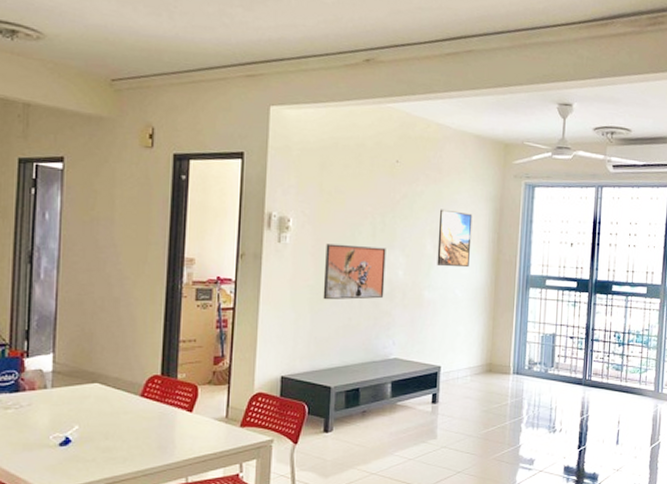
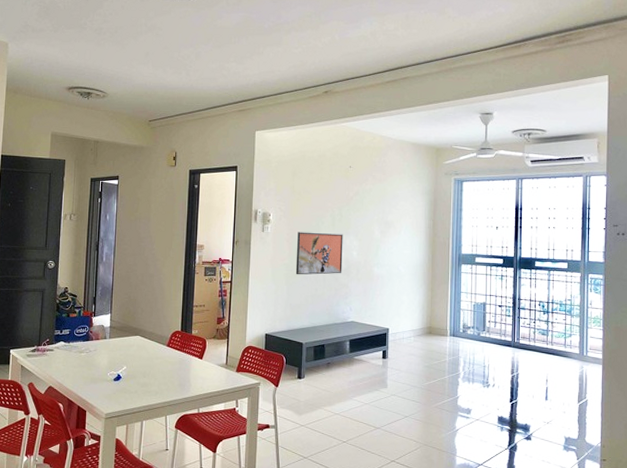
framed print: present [437,209,473,268] -> none [383,202,412,249]

